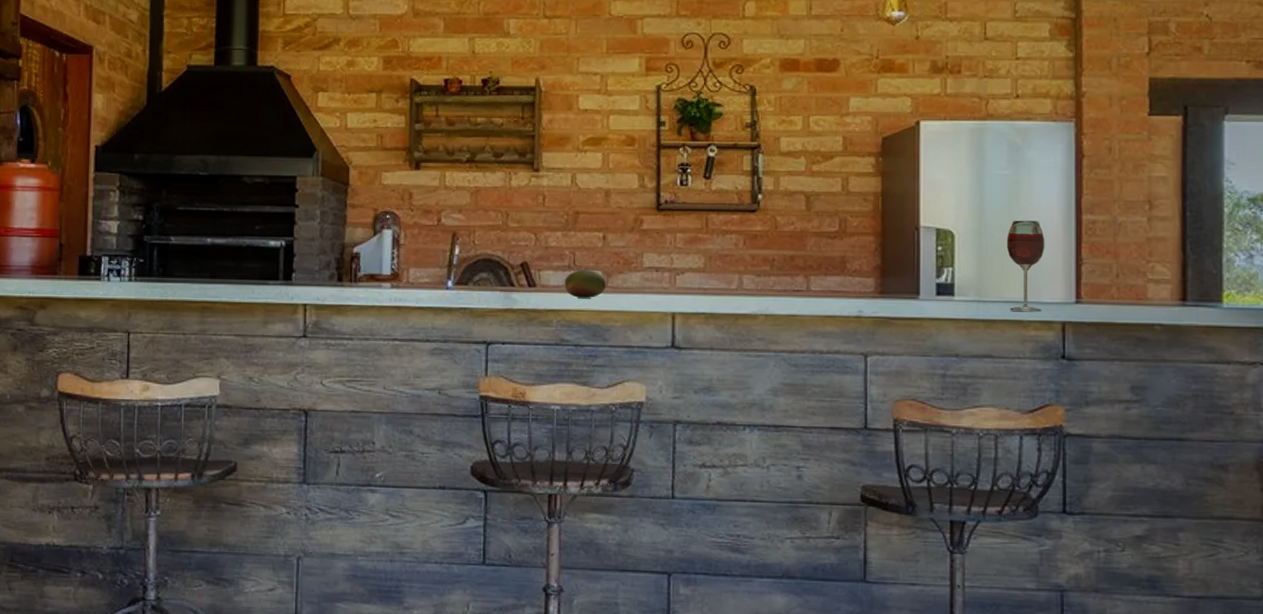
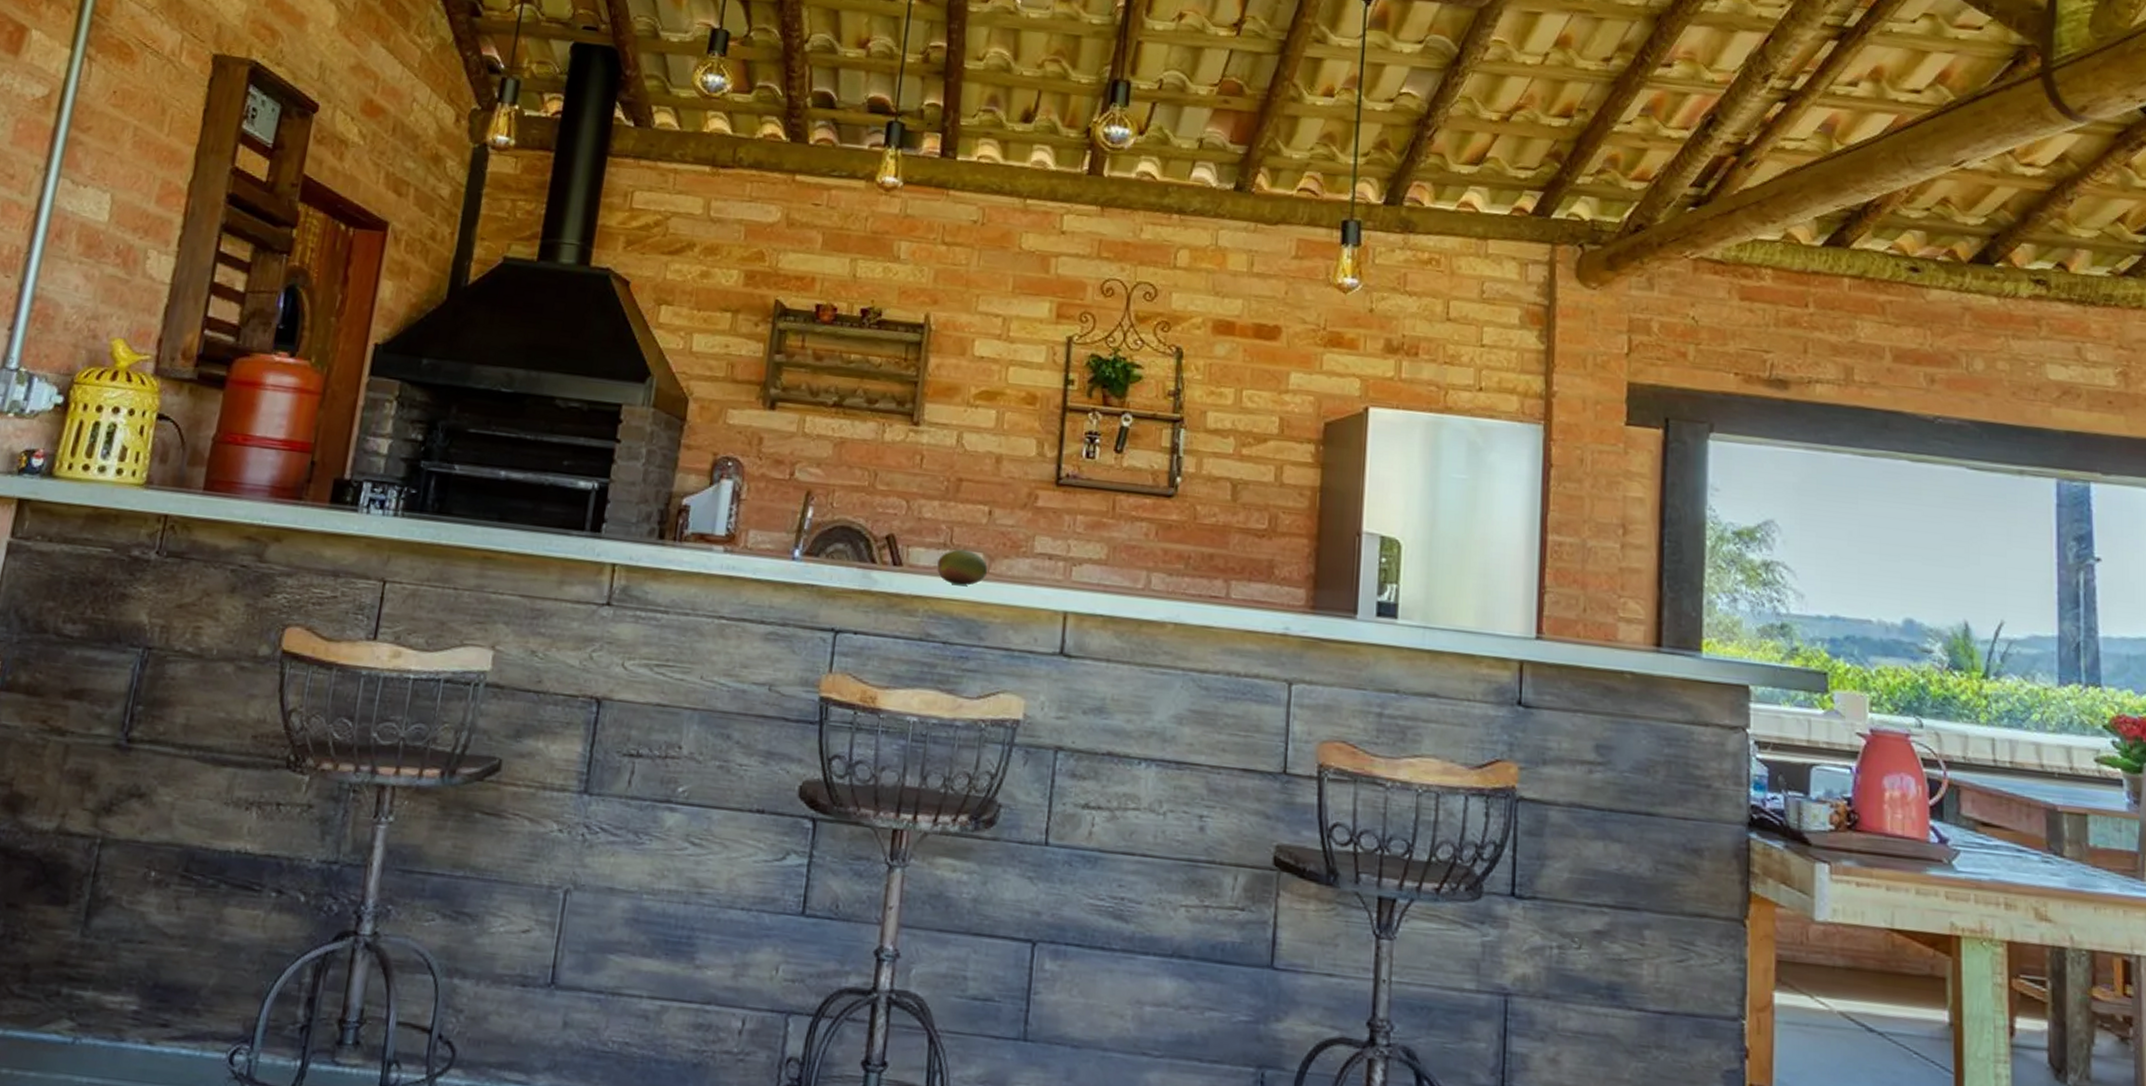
wineglass: present [1006,220,1045,312] -> none [1460,534,1504,647]

